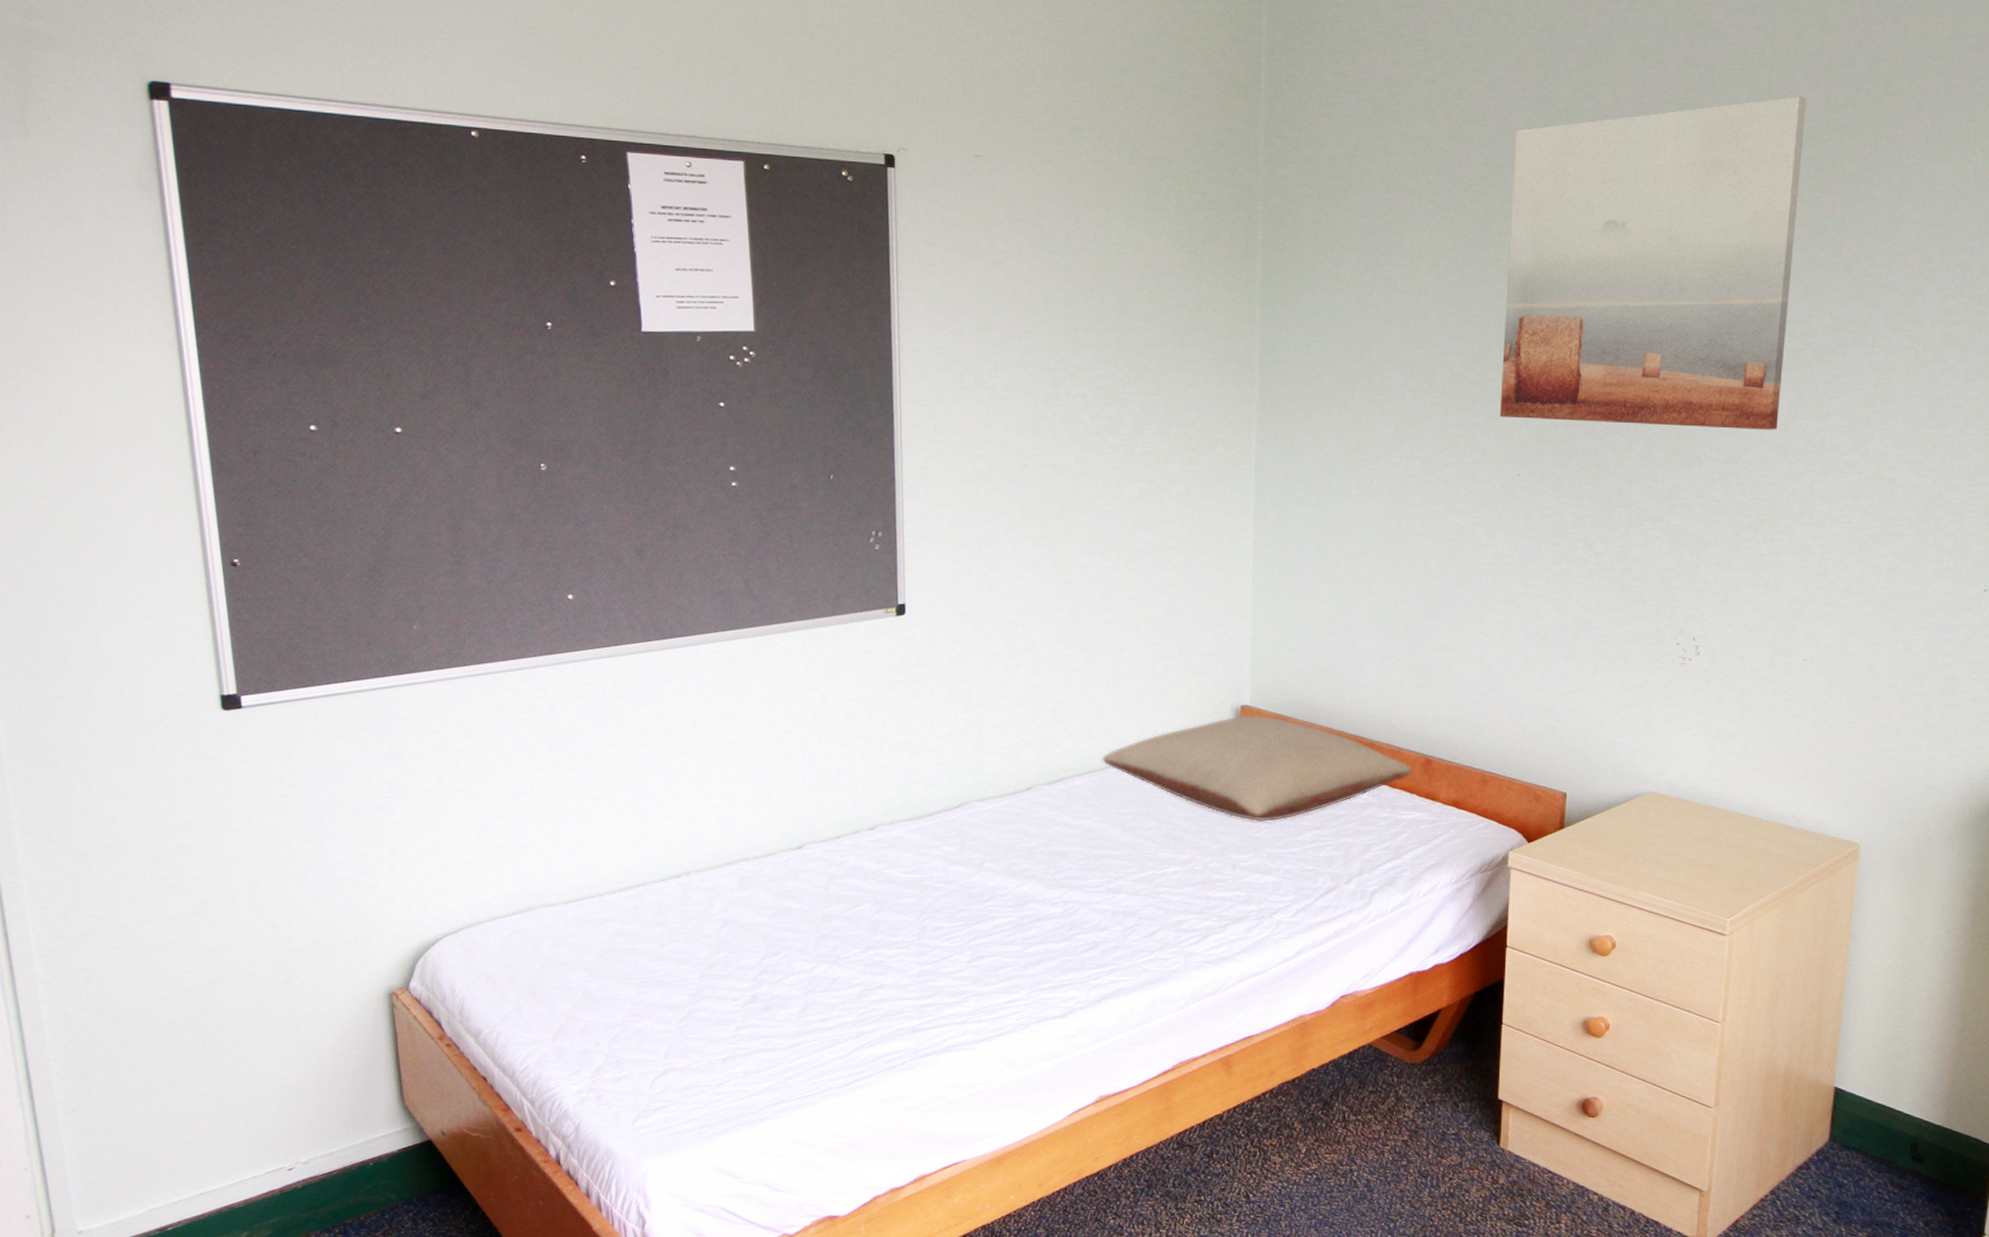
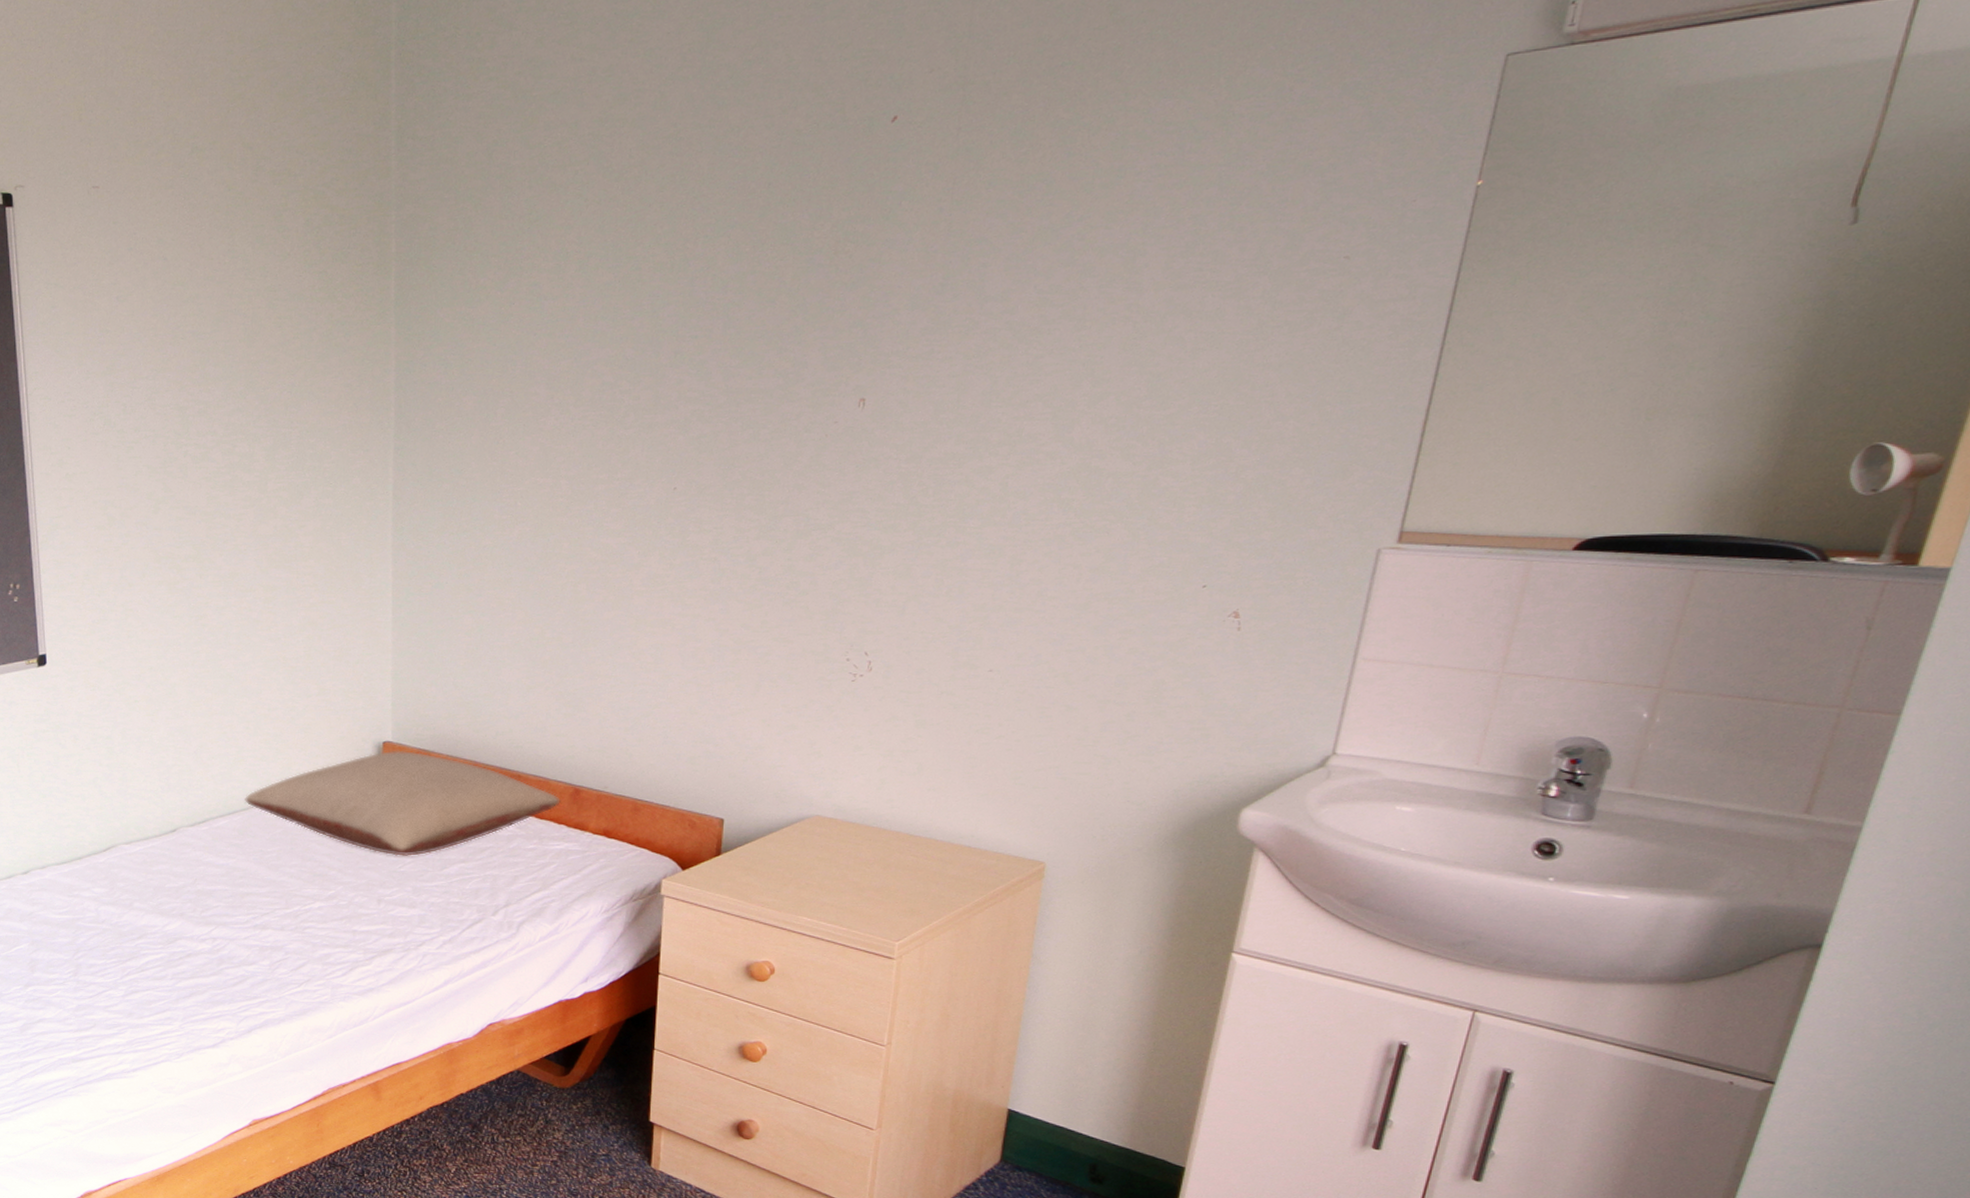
wall art: present [1499,96,1807,430] -> none [654,35,1015,428]

